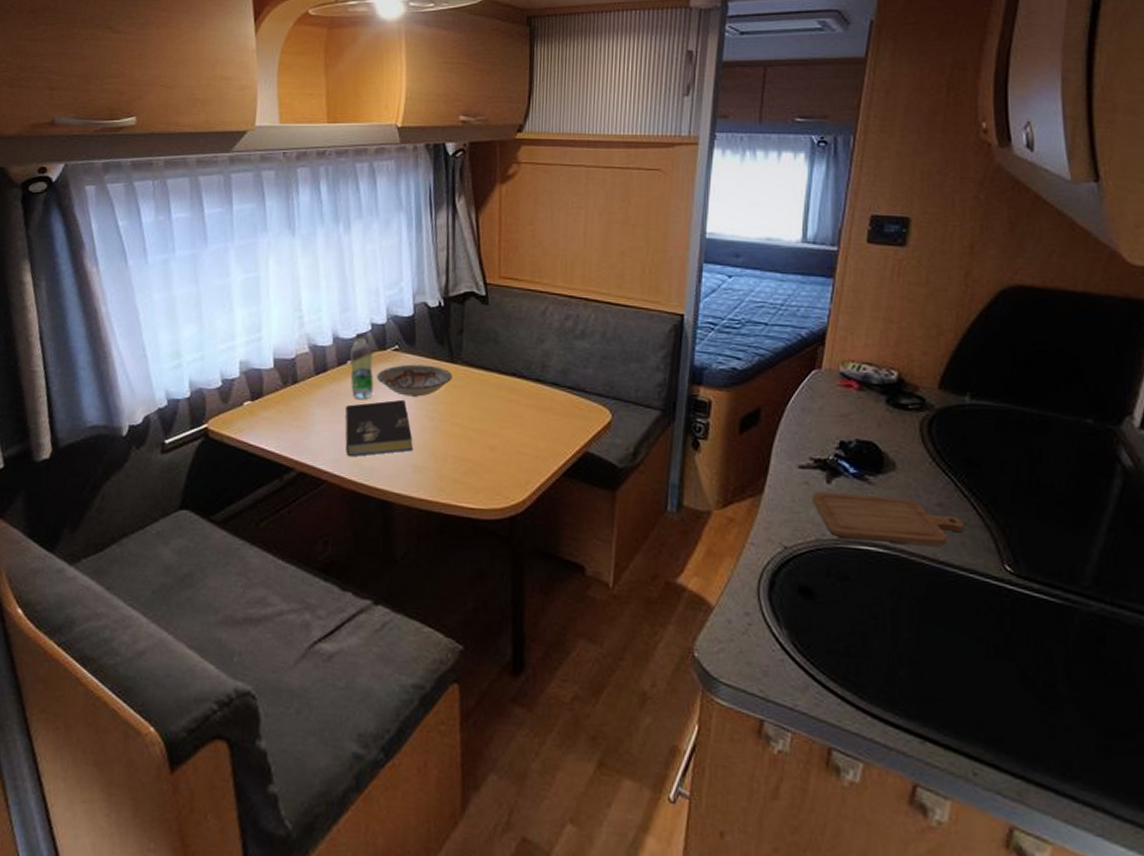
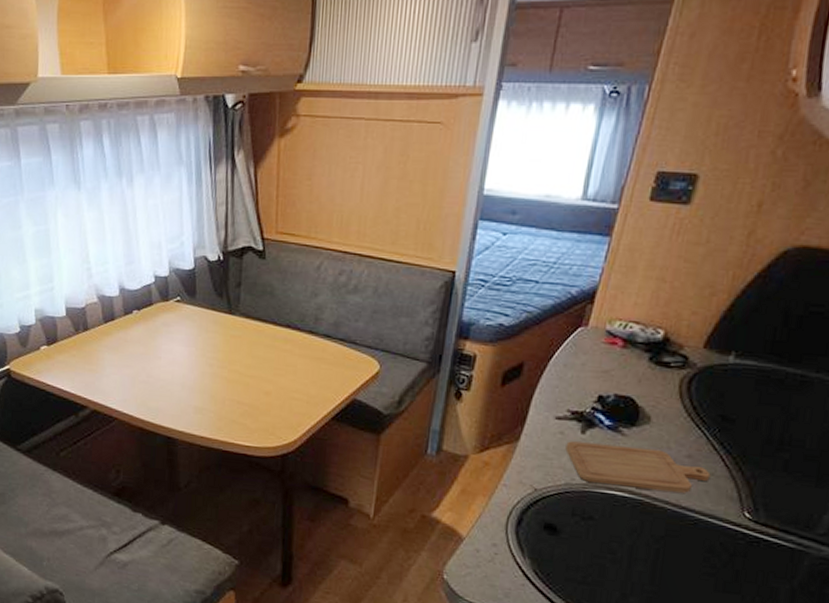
book: present [344,399,413,457] -> none [132,347,194,398]
bottle: present [350,332,374,400] -> none [135,284,158,347]
bowl: present [377,364,452,397] -> none [160,314,231,345]

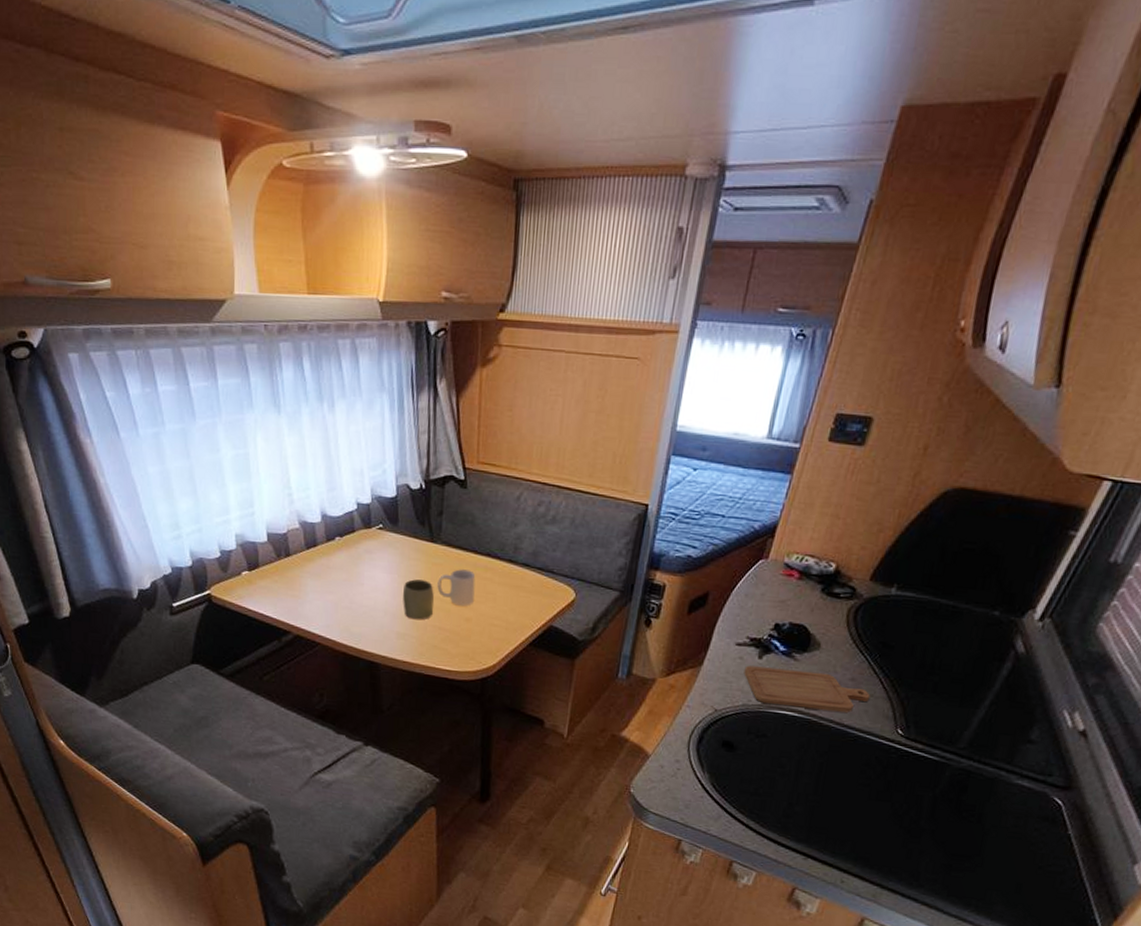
mug: none [200,352,233,394] -> present [402,579,435,620]
mug: none [235,341,275,380] -> present [437,569,476,607]

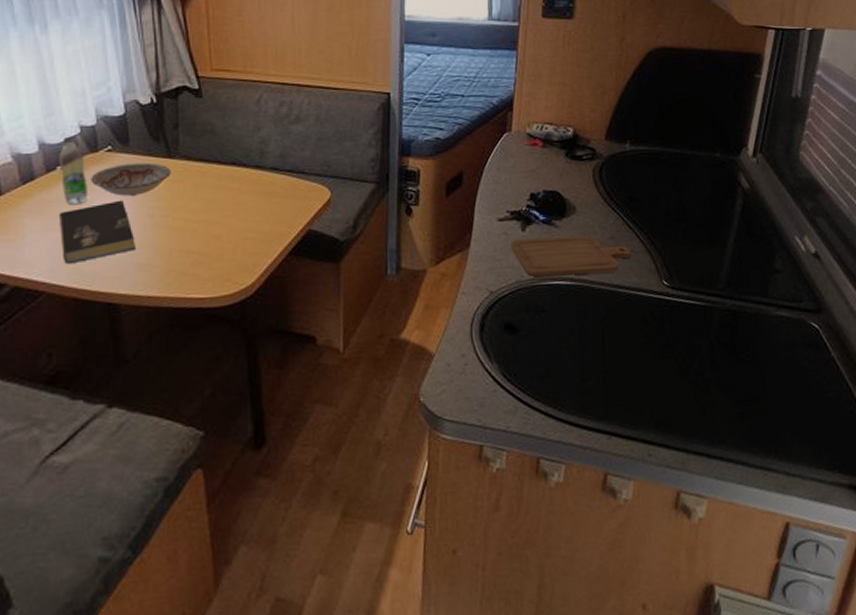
book: none [334,574,397,624] -> present [58,200,135,265]
bottle: none [338,511,360,574] -> present [59,136,88,205]
bowl: none [363,542,432,573] -> present [91,162,171,197]
mug: present [402,579,435,620] -> none [140,200,178,247]
mug: present [437,569,476,607] -> none [179,182,223,224]

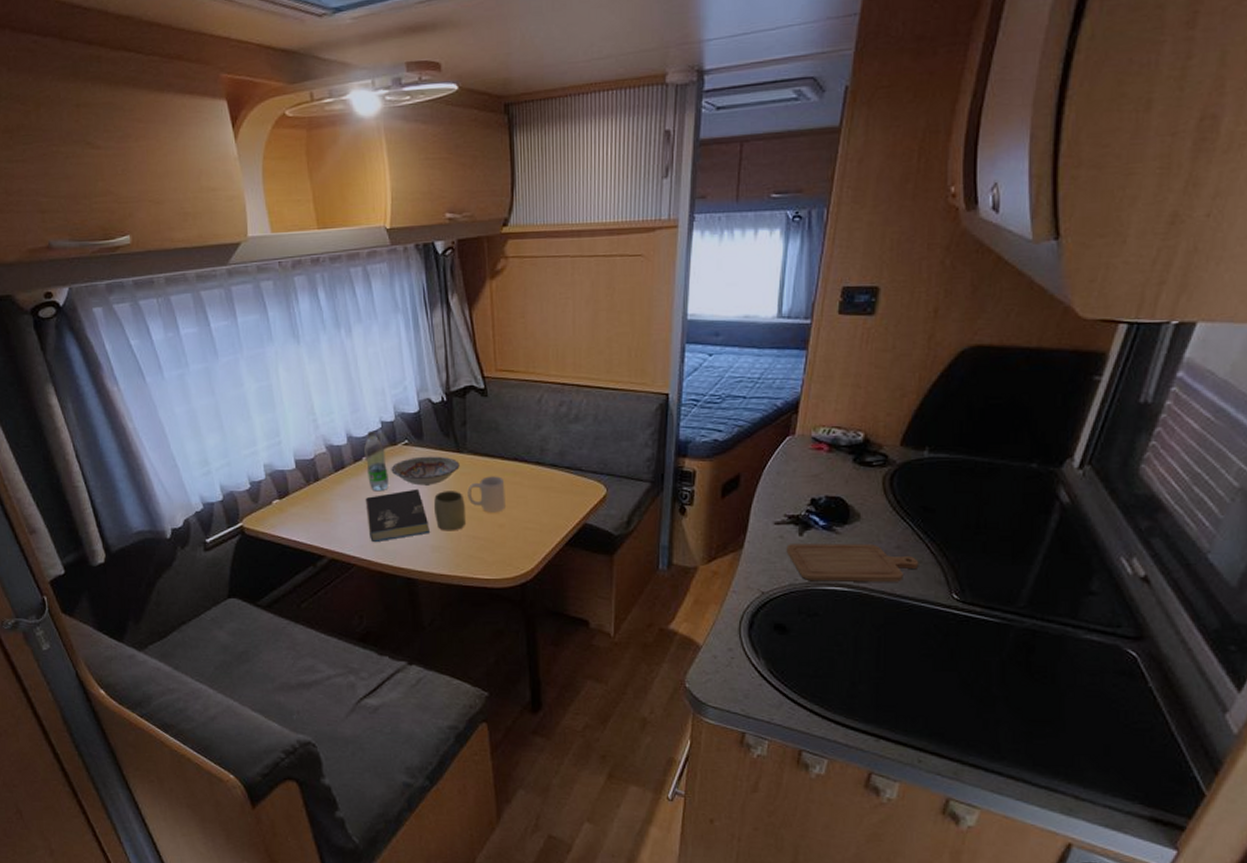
mug: none [140,200,178,247] -> present [433,491,466,531]
mug: none [179,182,223,224] -> present [467,476,505,513]

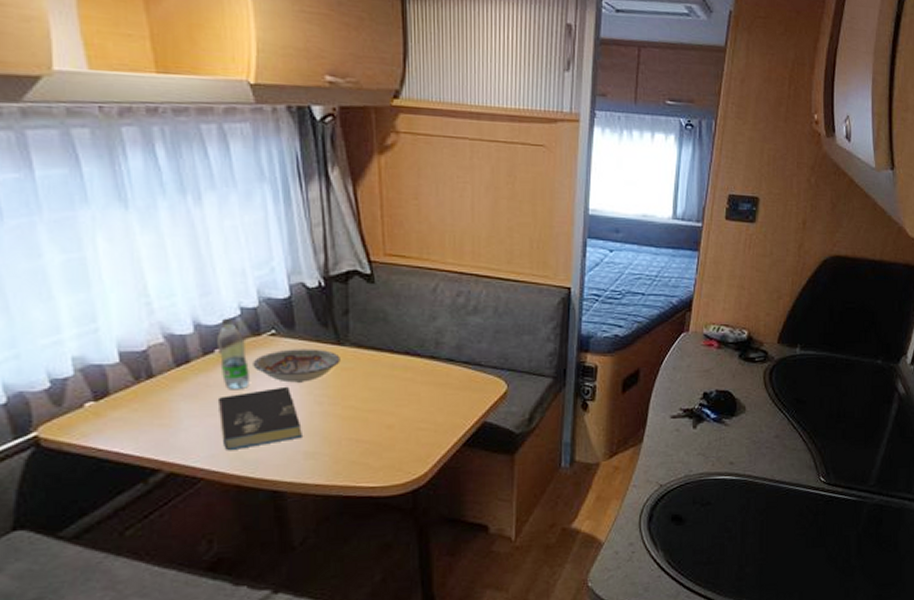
mug: present [433,491,466,531] -> none [307,388,348,435]
mug: present [467,476,505,513] -> none [349,372,395,413]
chopping board: present [786,543,919,582] -> none [682,434,794,472]

